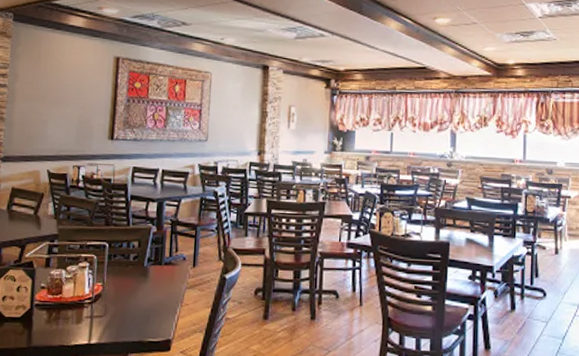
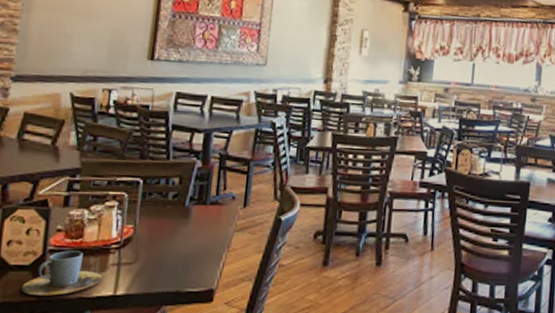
cup: none [14,305,78,344] -> present [20,250,102,296]

